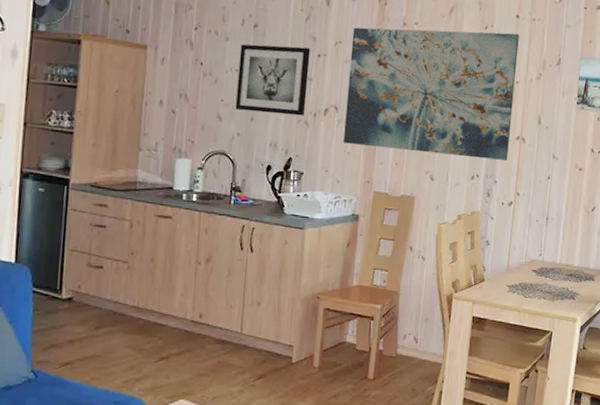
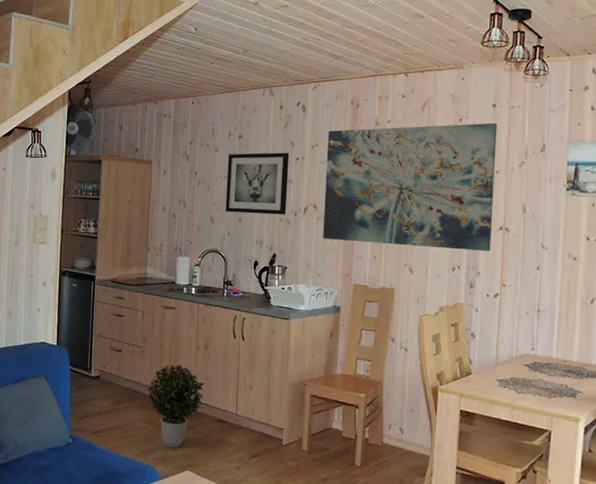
potted plant: none [135,280,205,376] -> present [148,364,204,449]

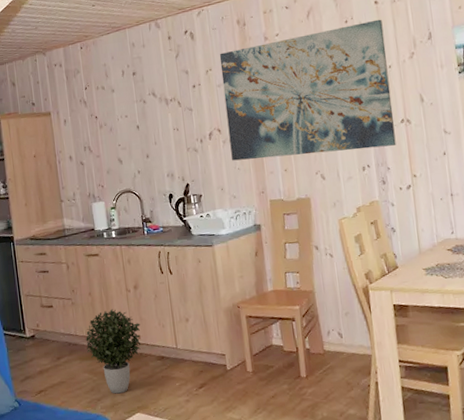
wall art: present [225,152,290,215] -> none [125,82,193,151]

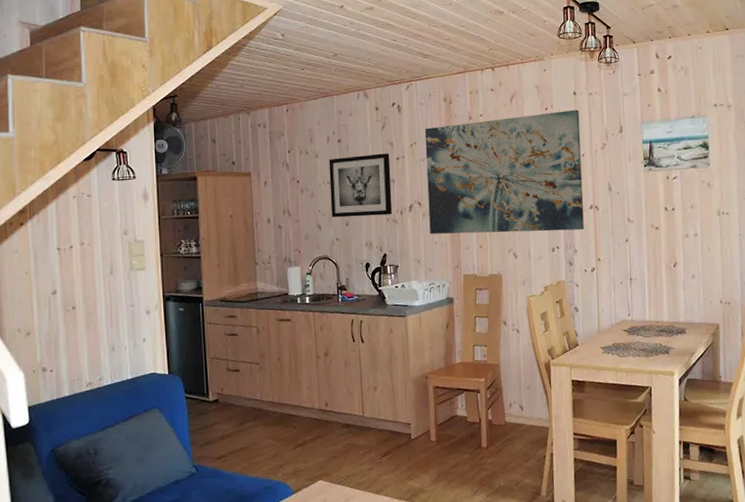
potted plant: present [86,309,141,394] -> none [272,375,328,461]
wall art: none [125,82,193,151] -> present [328,153,393,218]

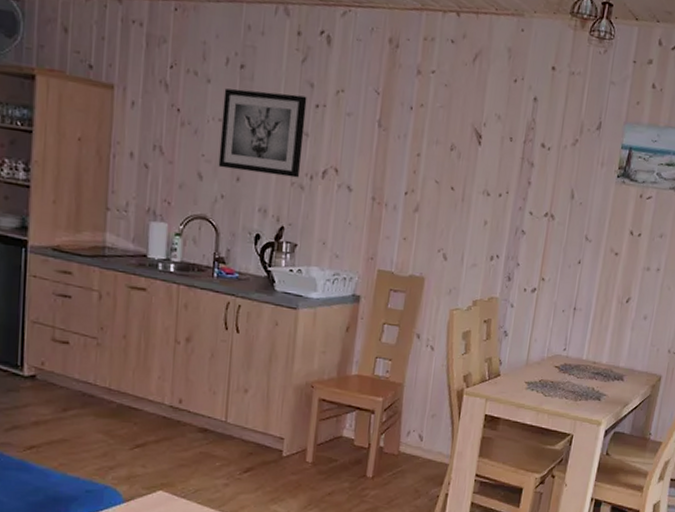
wall art: present [424,109,584,234] -> none [344,73,554,240]

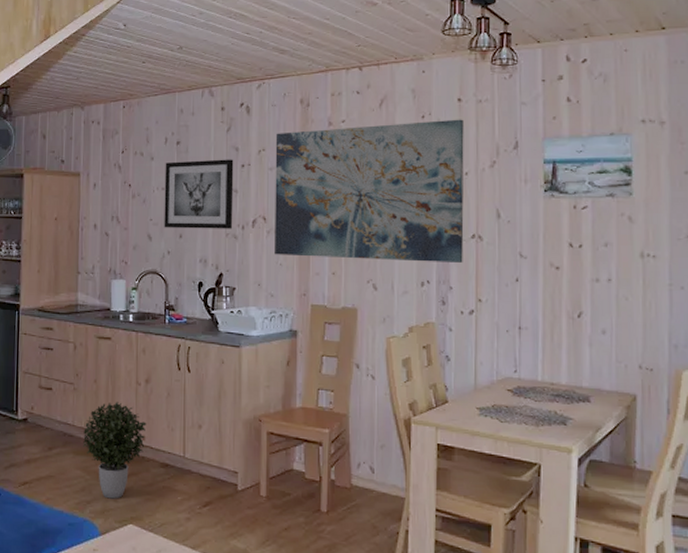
potted plant: none [107,361,185,465] -> present [83,402,147,499]
wall art: none [344,73,554,240] -> present [275,119,464,263]

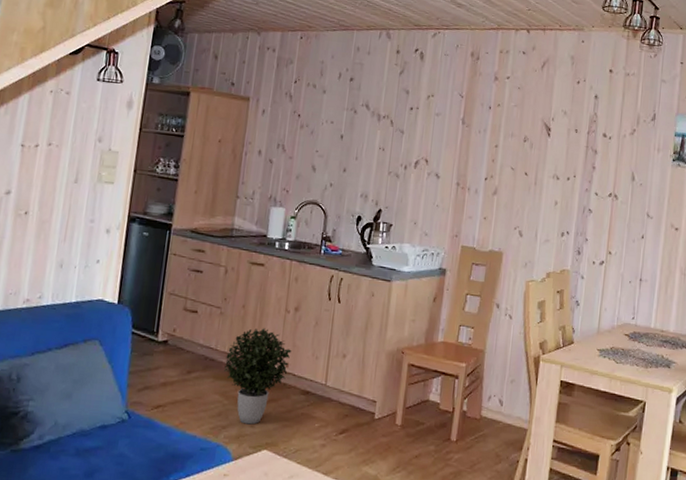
wall art: present [164,159,234,229] -> none [329,97,404,168]
wall art: present [275,119,464,263] -> none [433,81,613,218]

